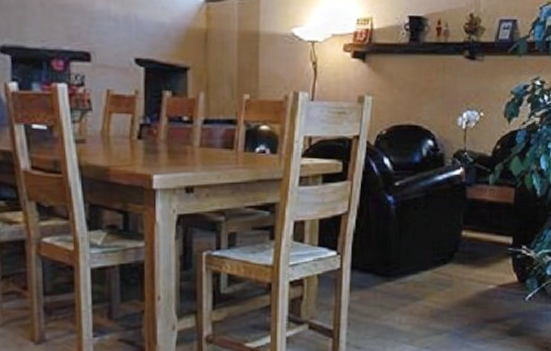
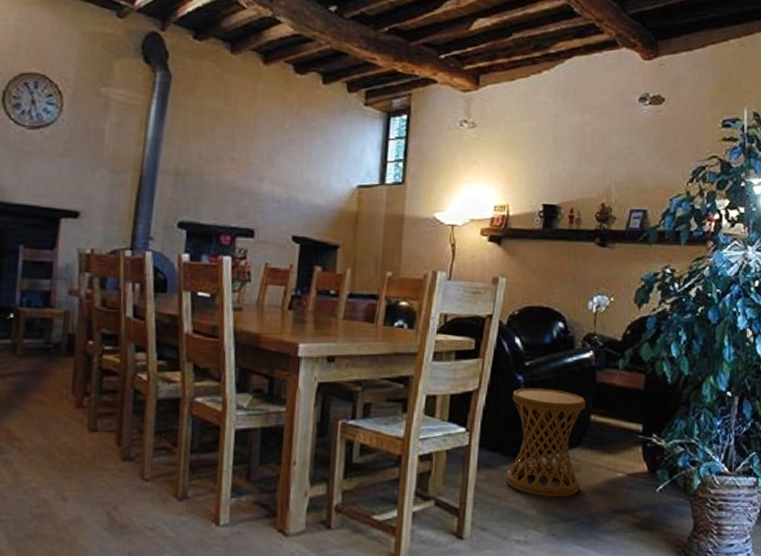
side table: none [379,207,457,313] -> present [506,387,586,498]

